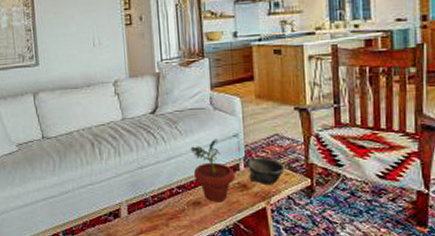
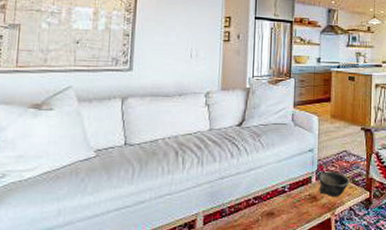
potted plant: present [190,139,236,203] -> none [270,152,307,213]

